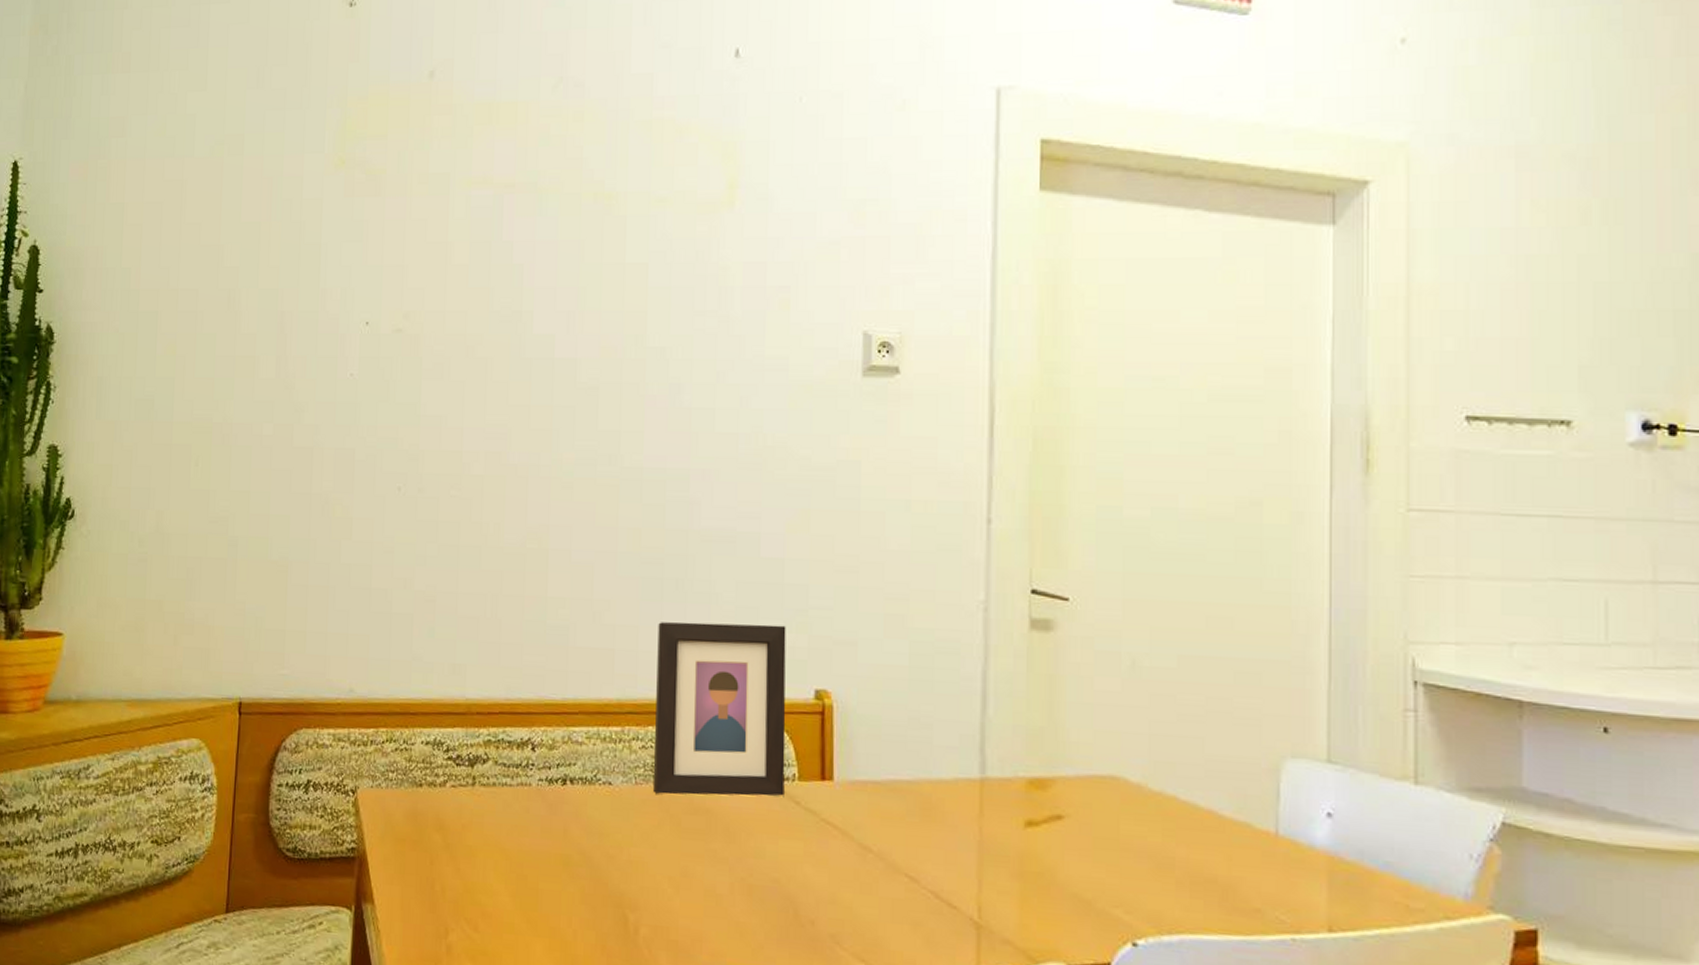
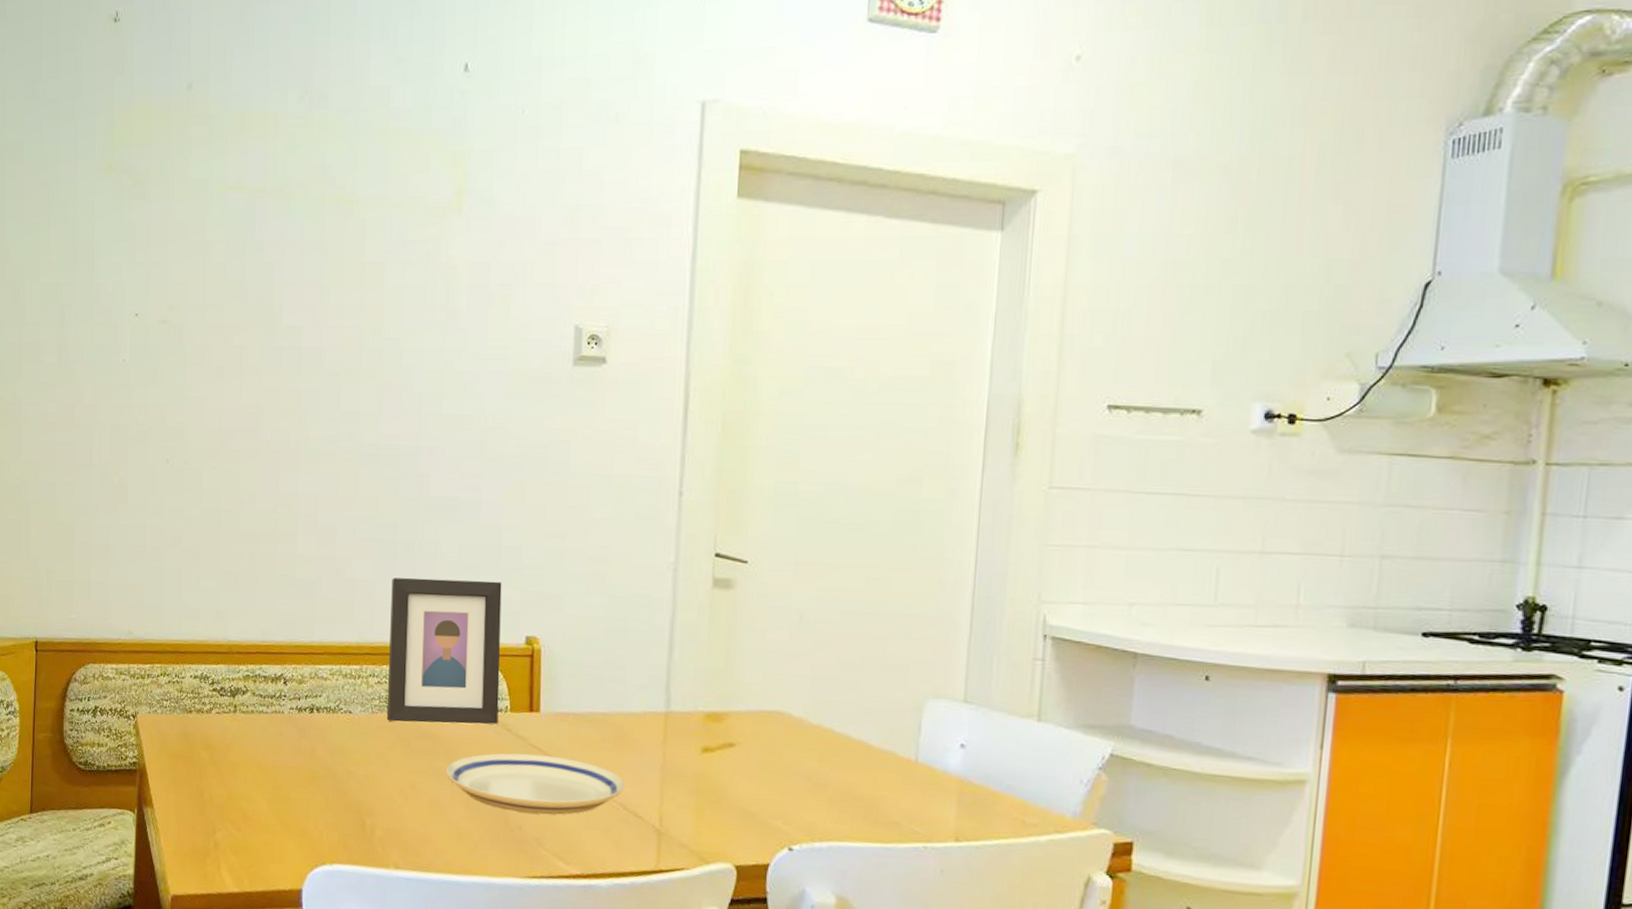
plate: none [723,830,934,906] -> present [445,753,624,815]

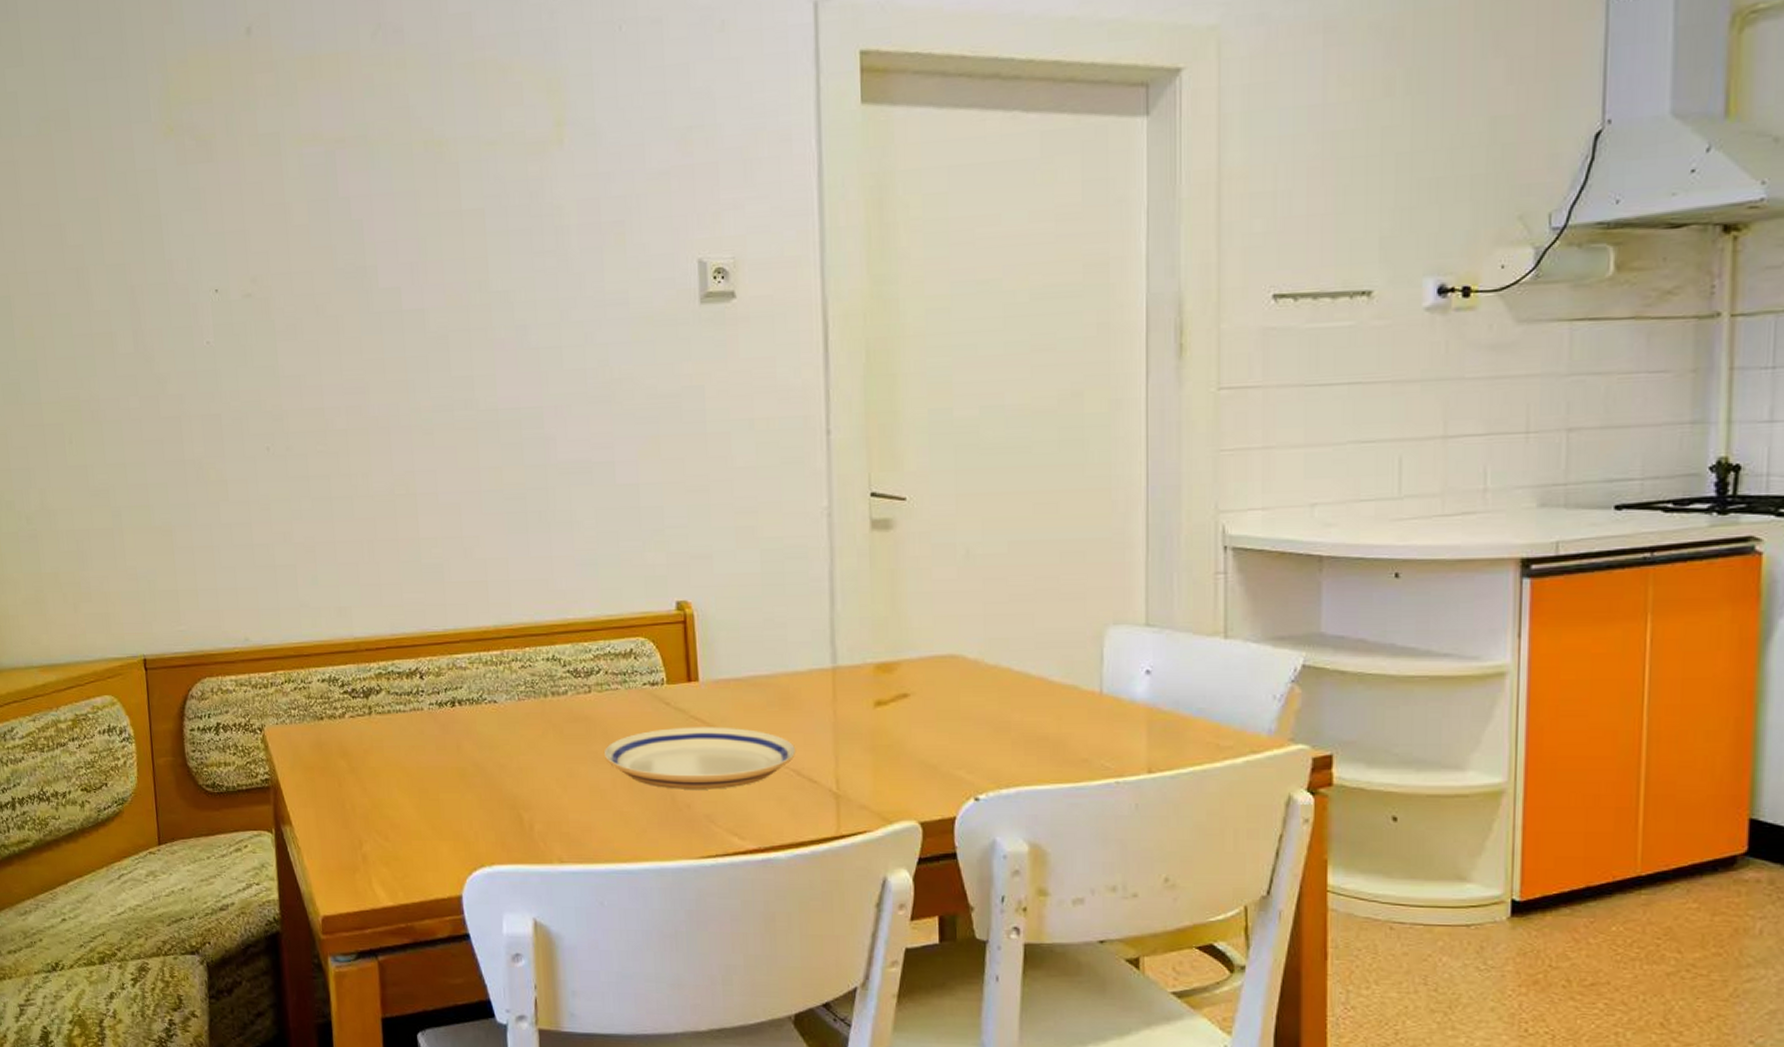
picture frame: present [386,577,502,725] -> none [526,545,655,707]

